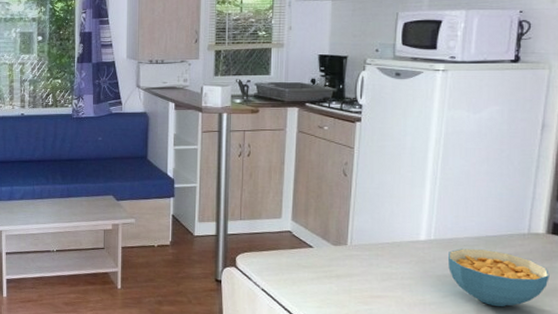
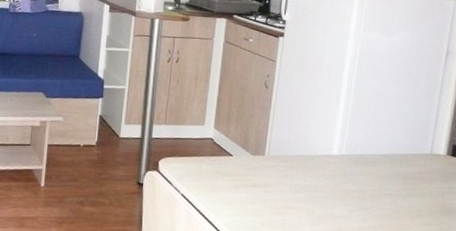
cereal bowl: present [448,248,550,307] -> none [357,165,448,224]

